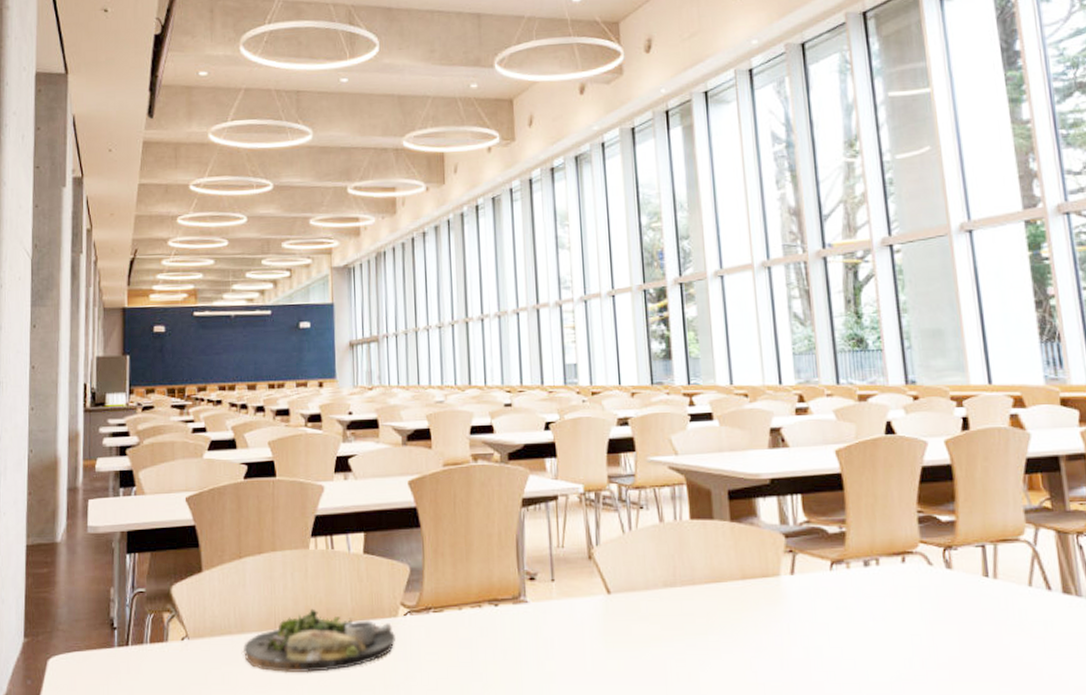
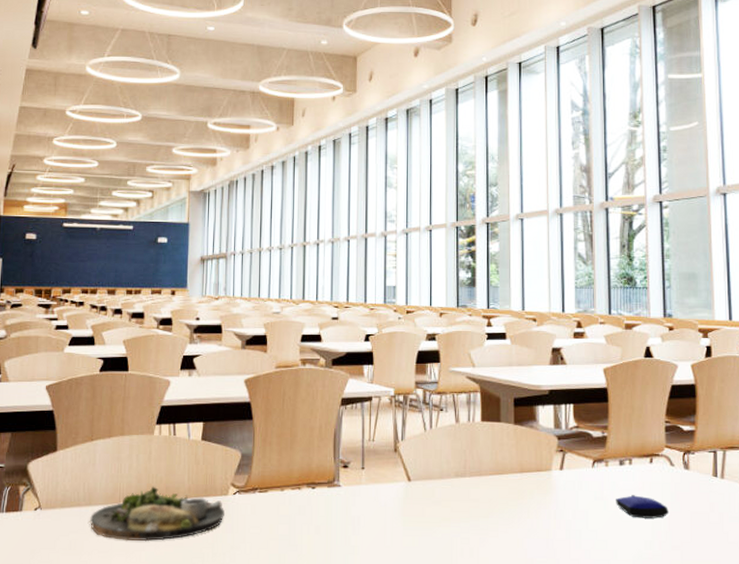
computer mouse: none [862,602,930,631] -> present [616,495,669,519]

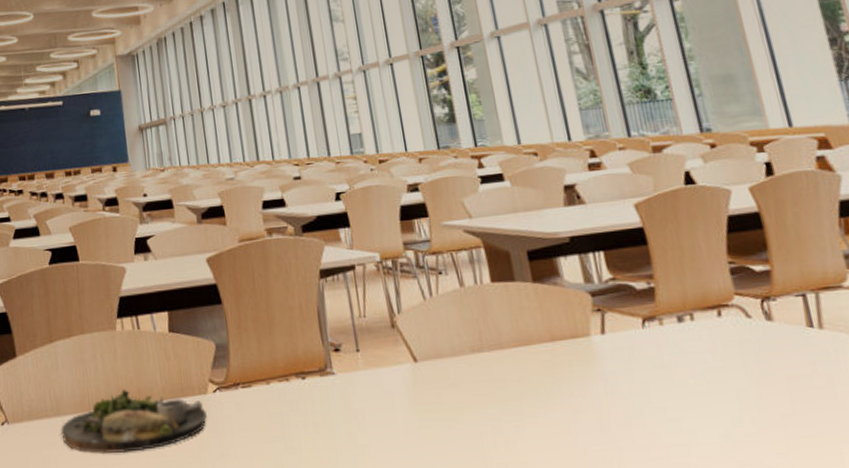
computer mouse: present [616,495,669,519] -> none [681,358,756,388]

